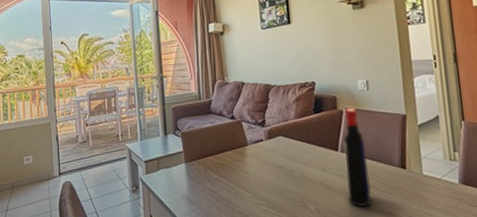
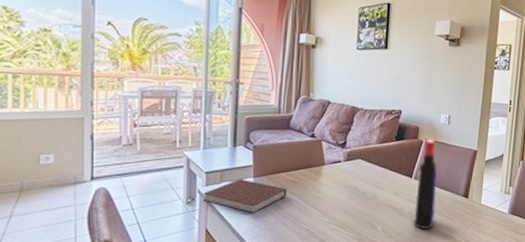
notebook: none [144,164,217,199] -> present [202,178,287,214]

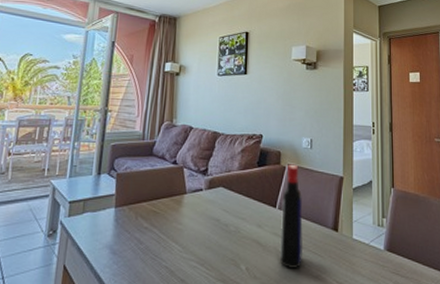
notebook: present [202,178,287,214] -> none [63,208,148,249]

